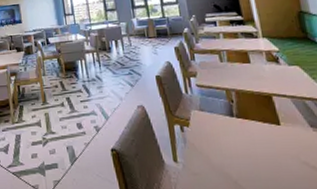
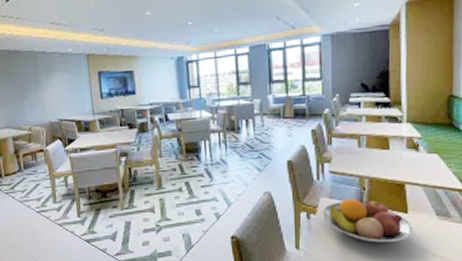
fruit bowl: none [194,111,289,156] -> present [322,198,412,243]

